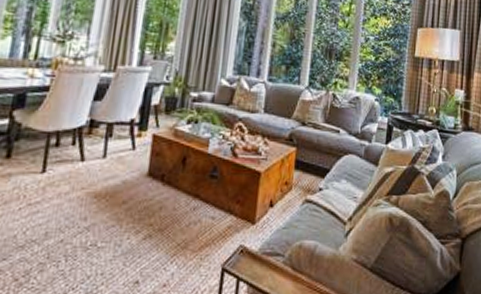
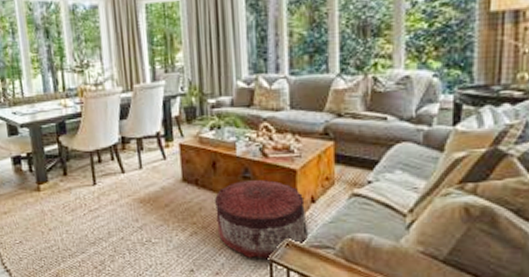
pouf: none [174,179,264,268] -> present [215,180,309,259]

